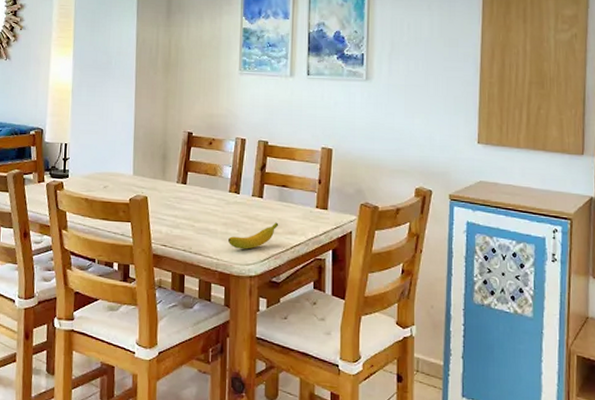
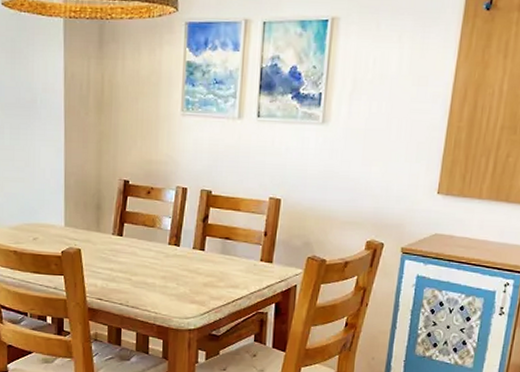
banana: present [227,222,279,250] -> none [166,276,221,303]

